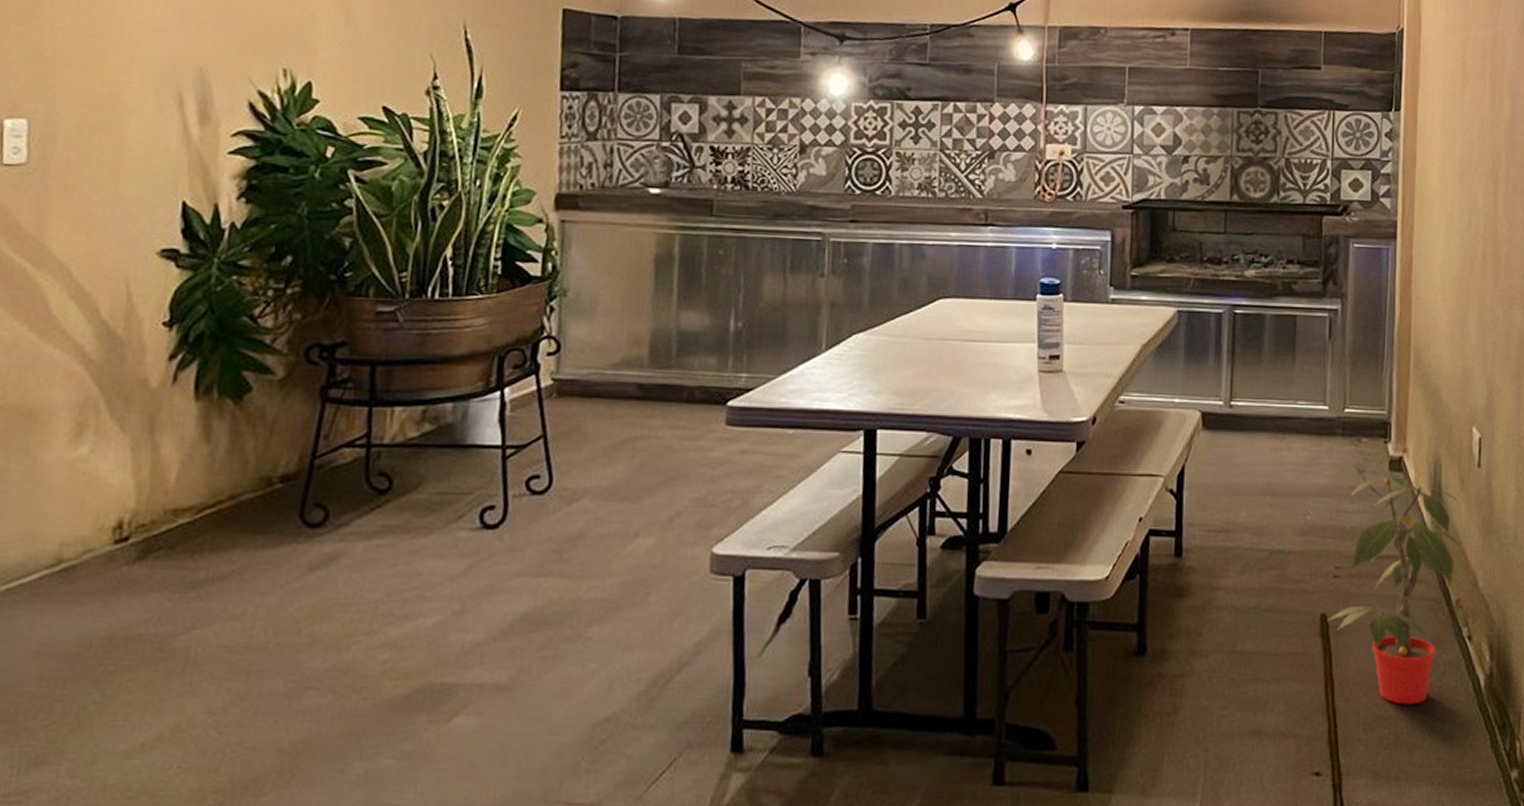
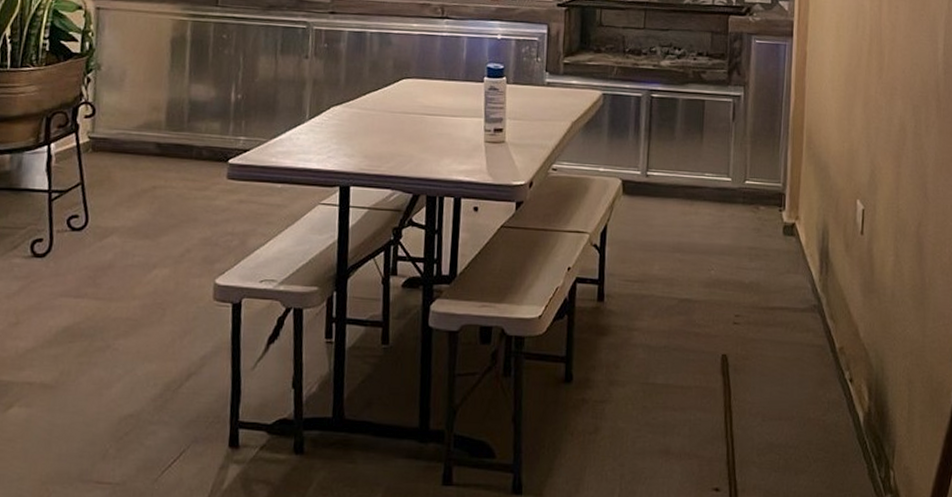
potted plant: present [1325,467,1460,705] -> none [727,230,844,435]

